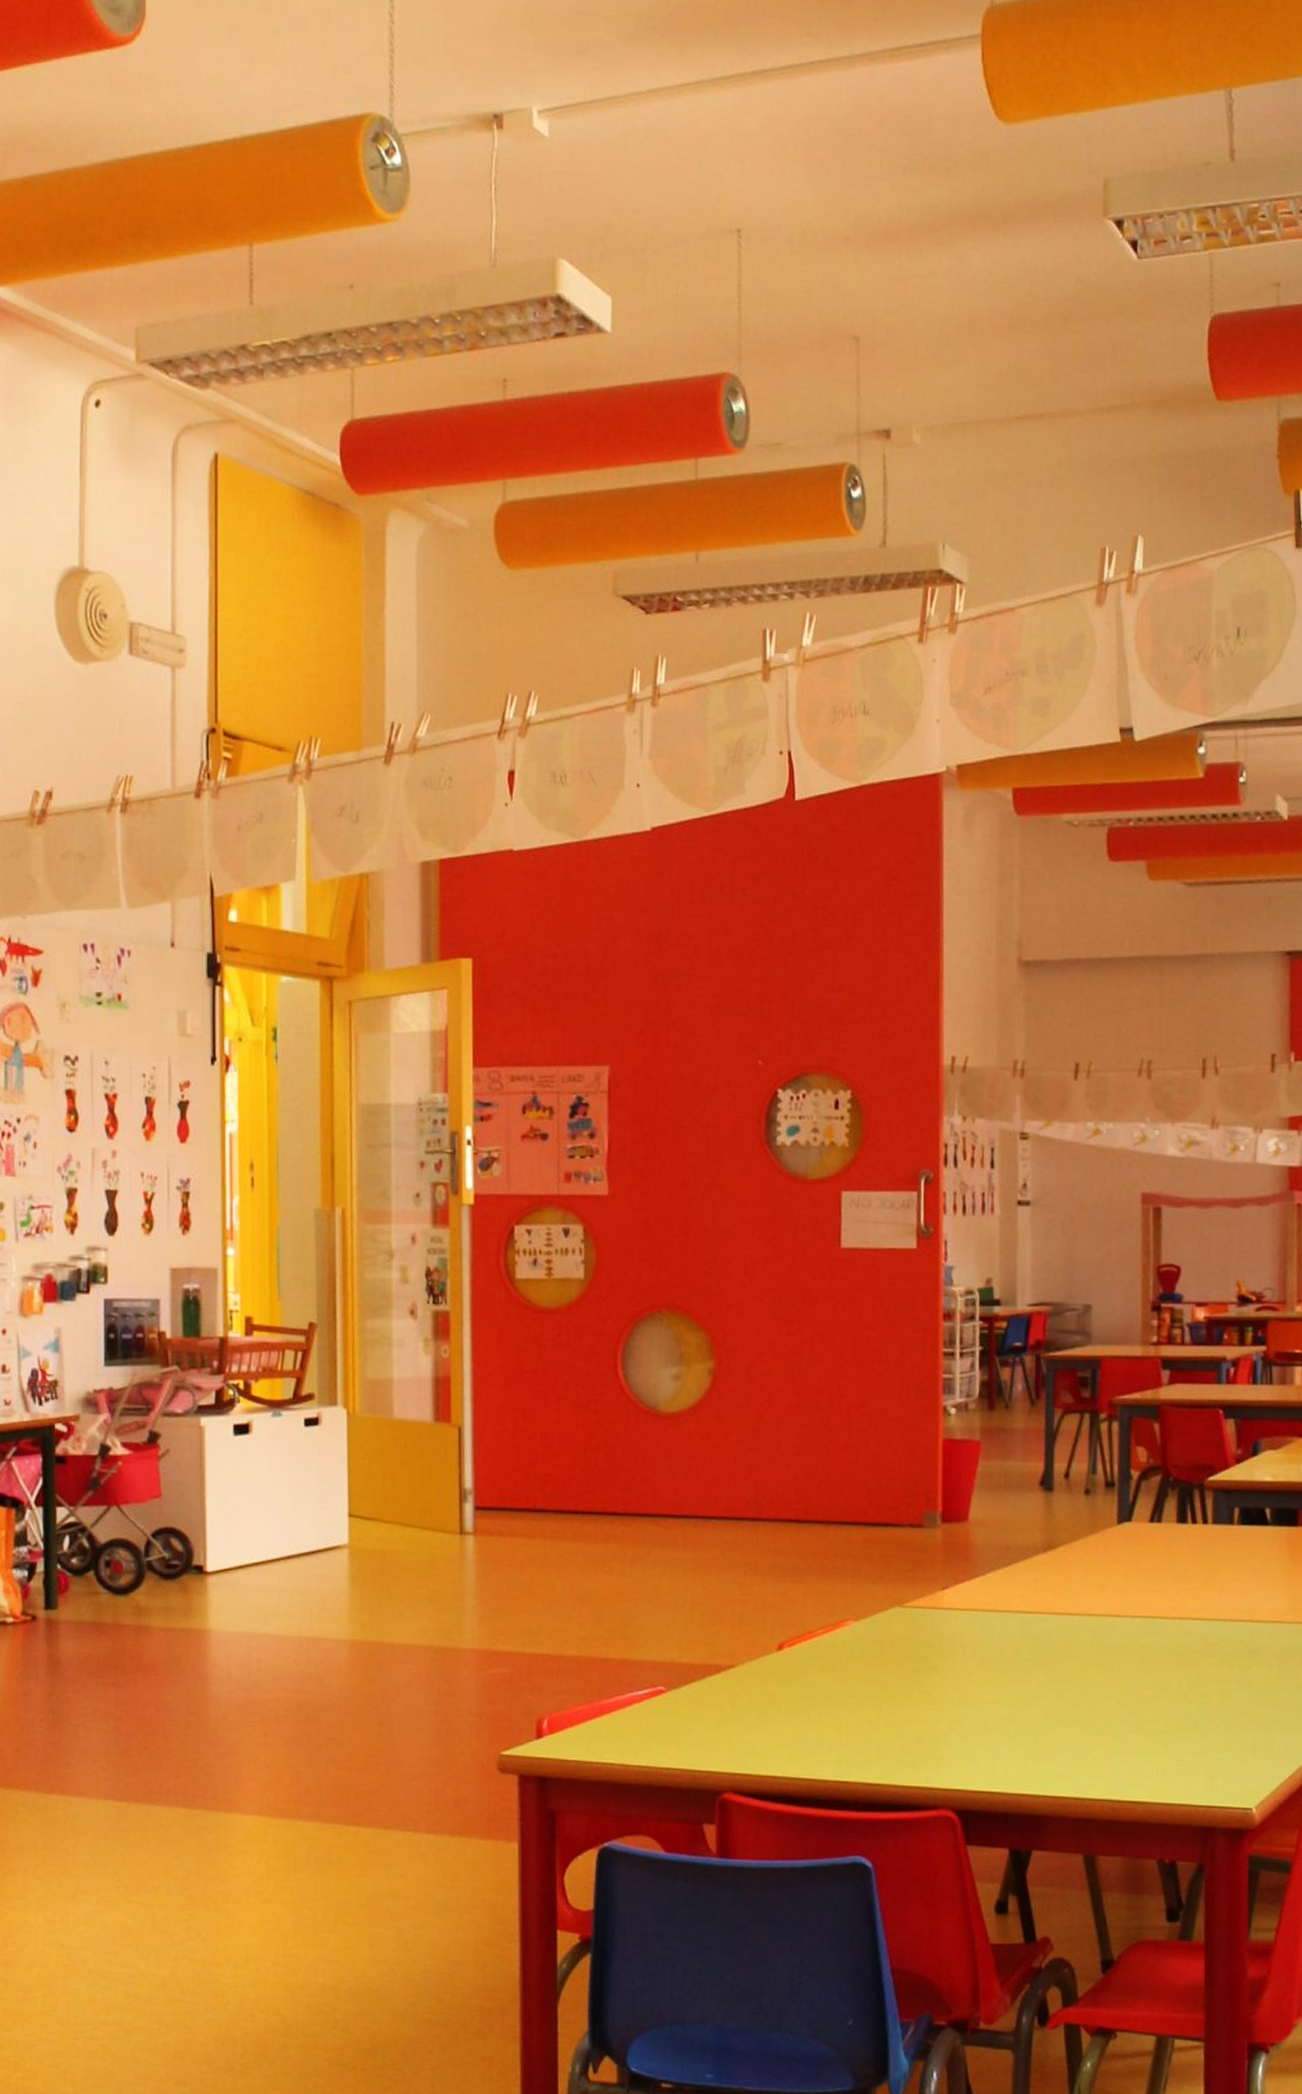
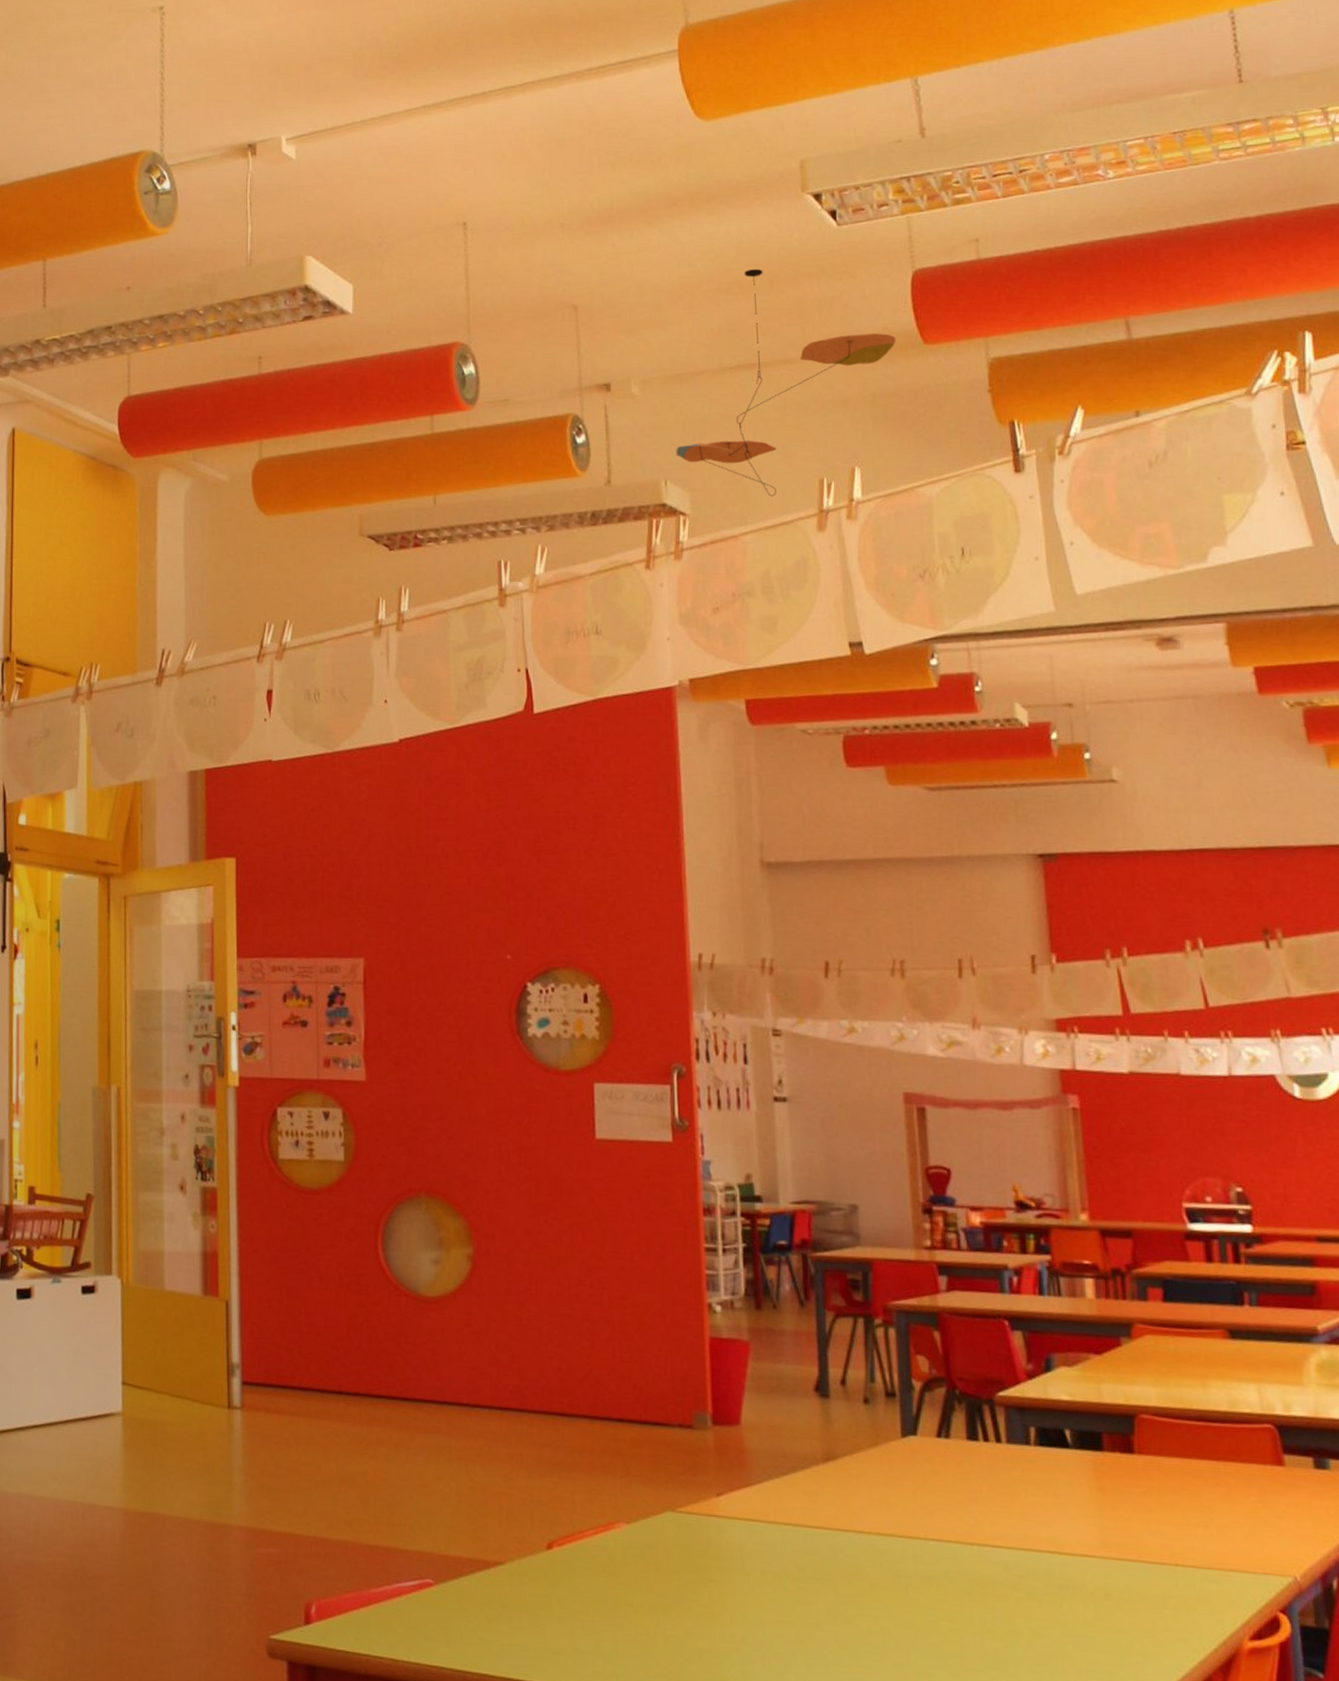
ceiling mobile: none [955,303,1189,566] -> present [676,268,896,497]

